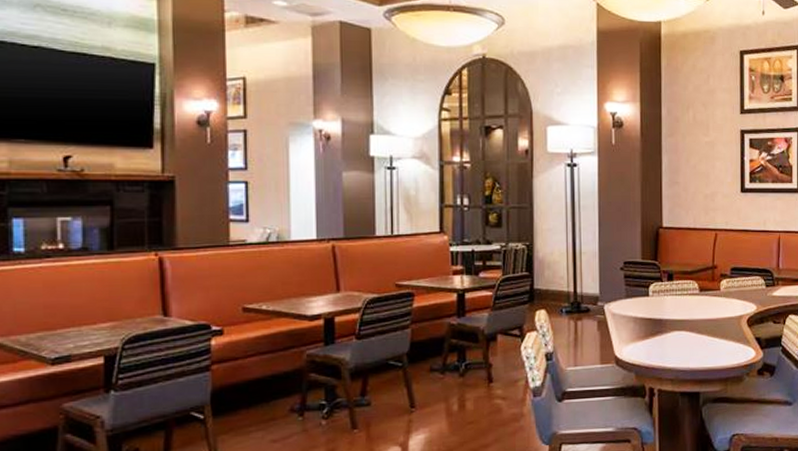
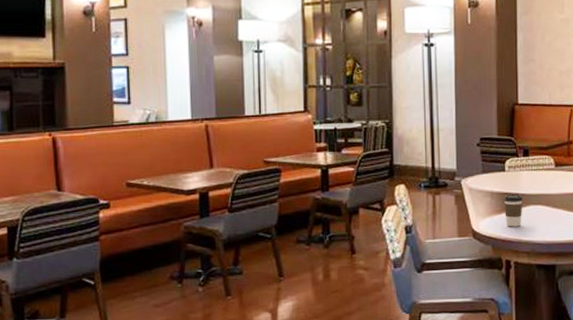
coffee cup: none [647,320,667,354] -> present [503,195,523,227]

